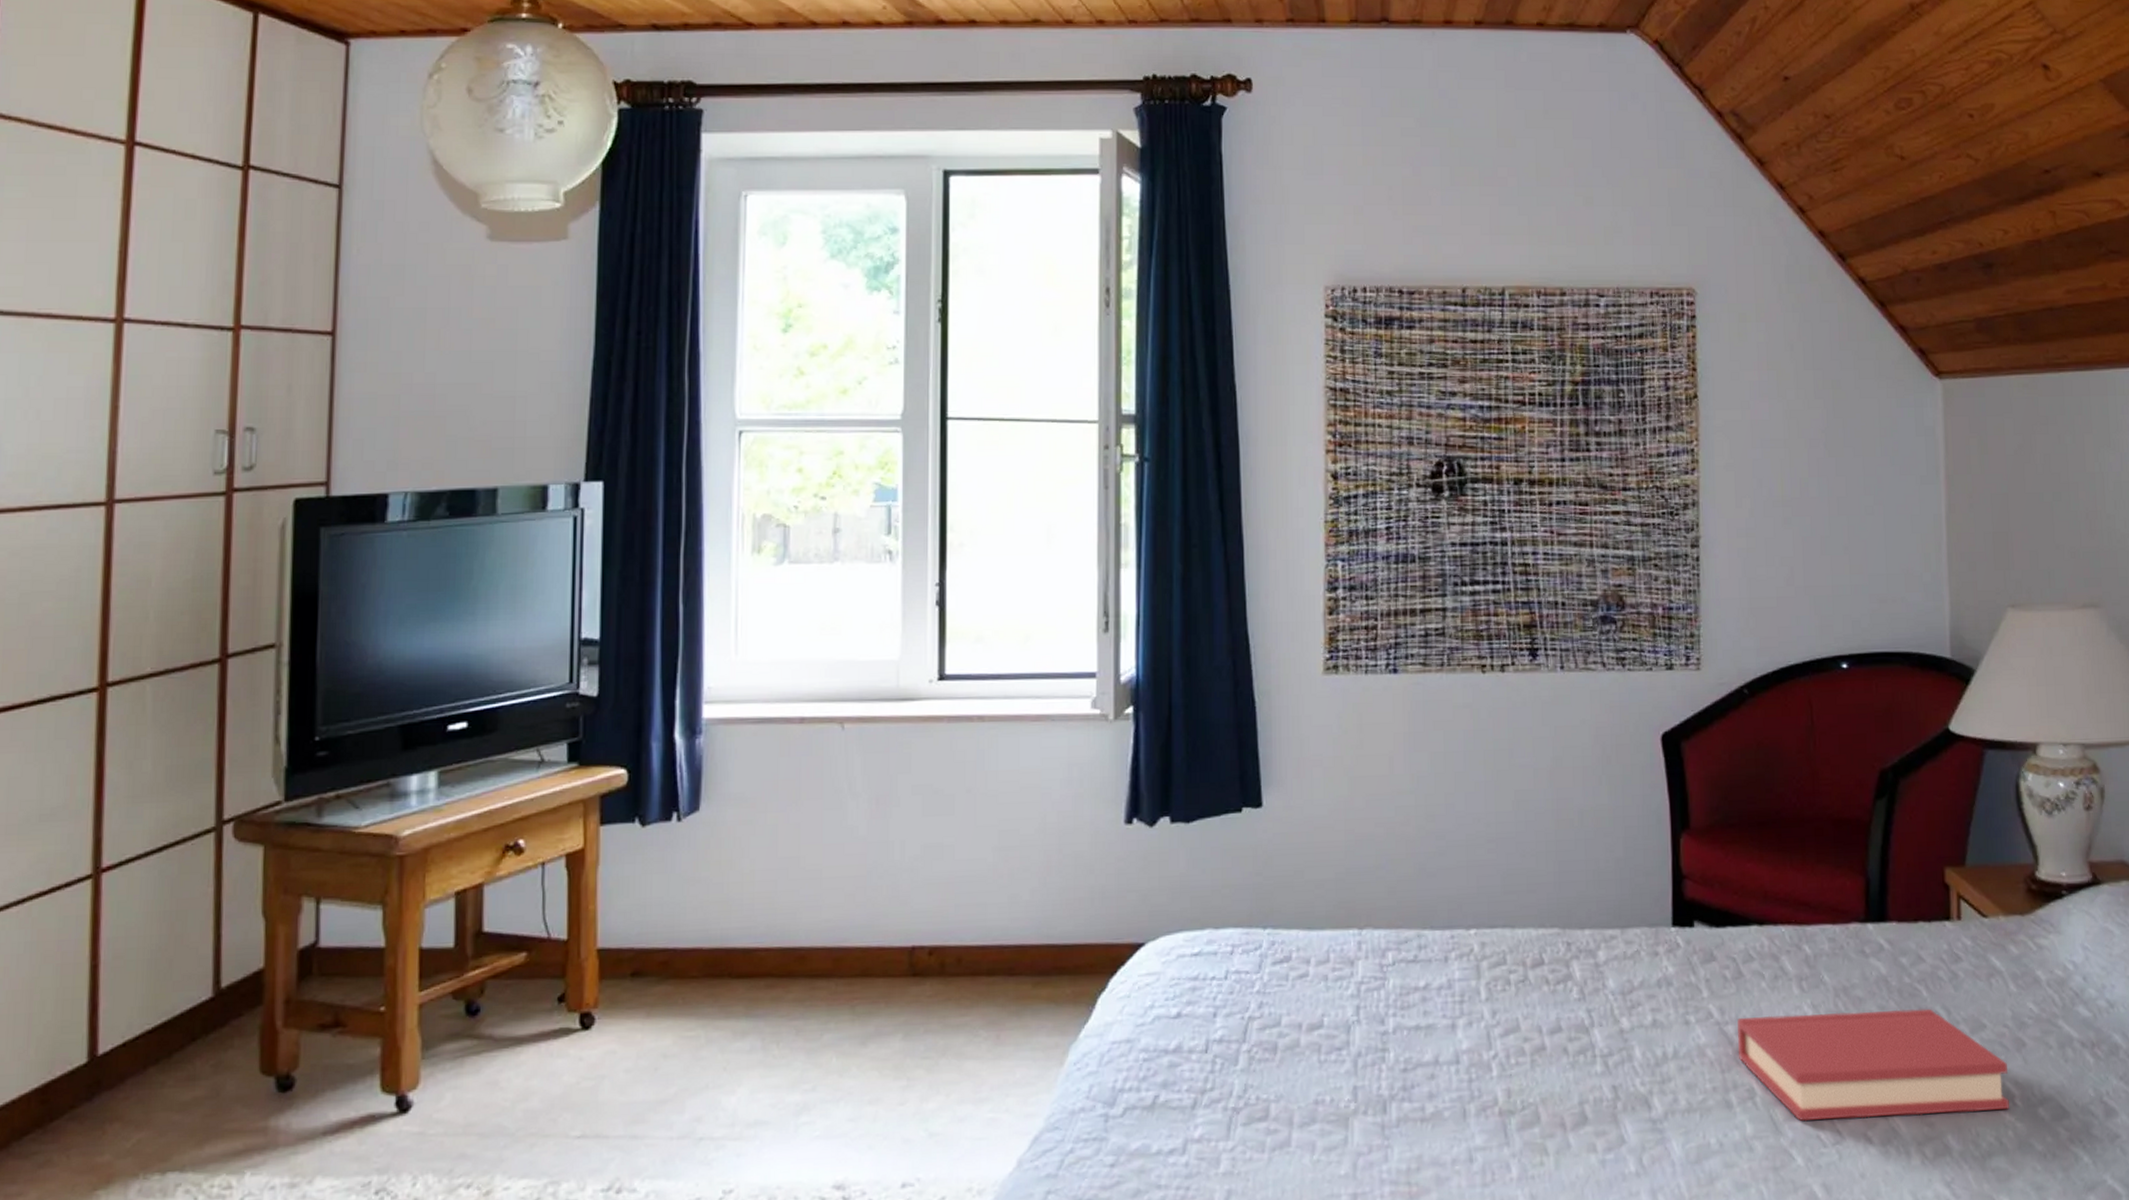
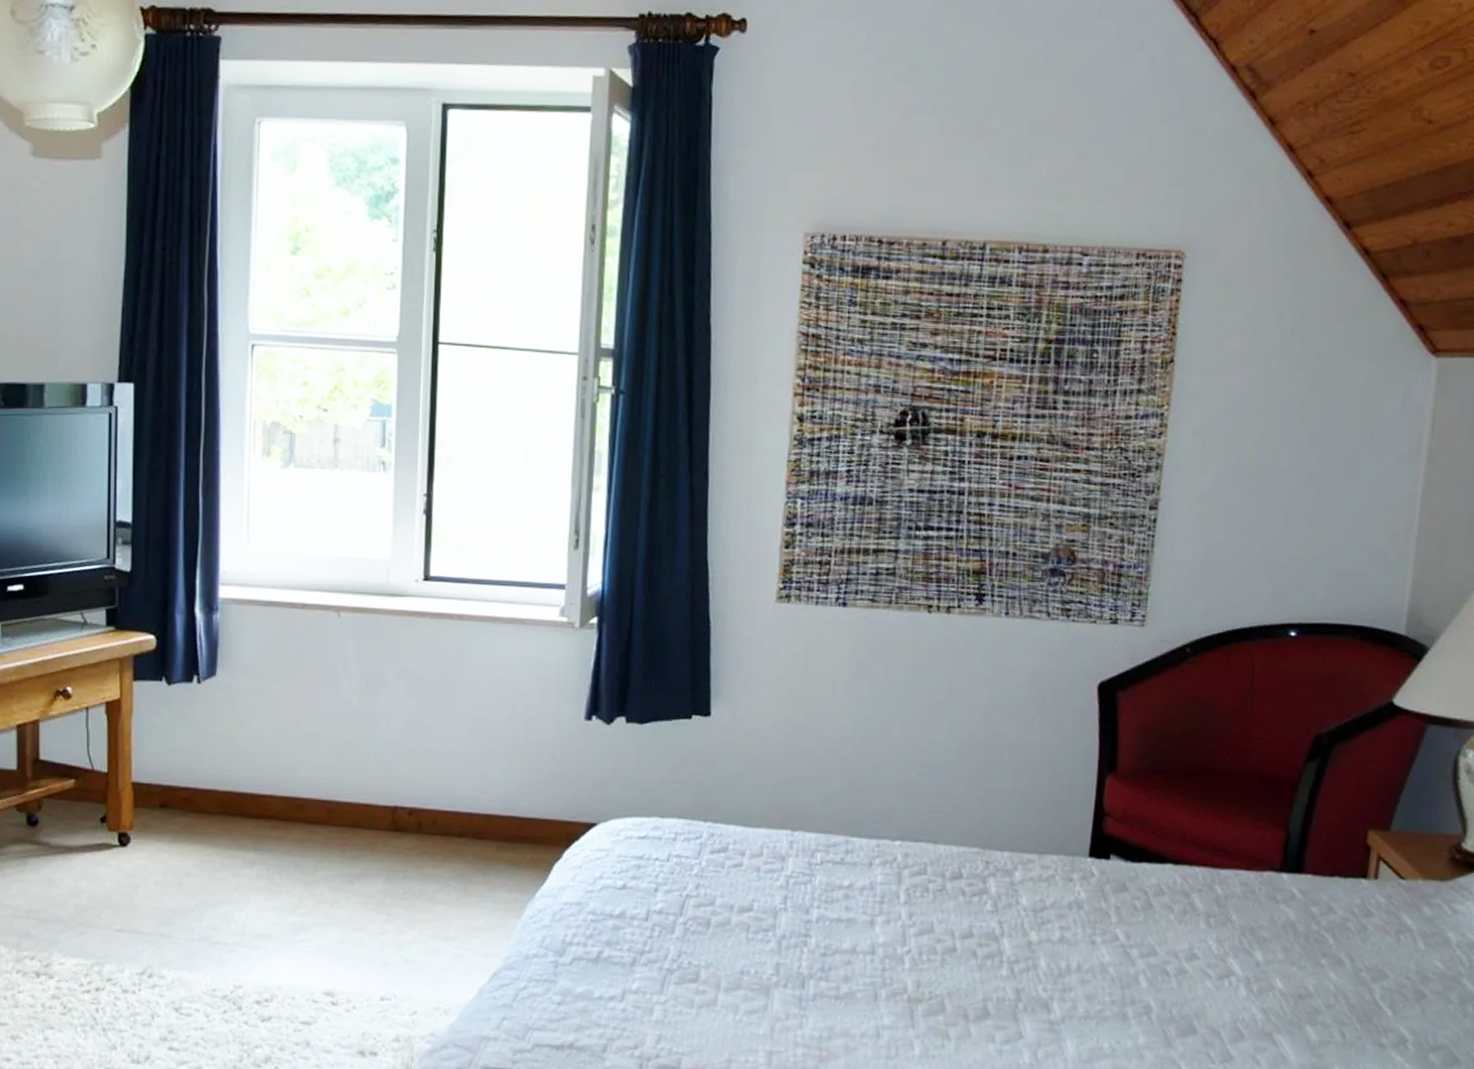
hardback book: present [1737,1008,2009,1122] -> none [1139,943,1404,1052]

